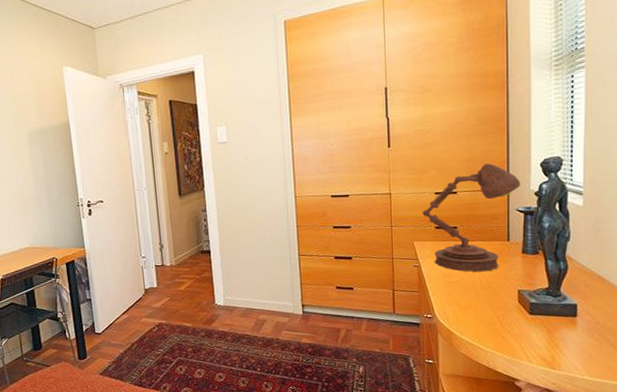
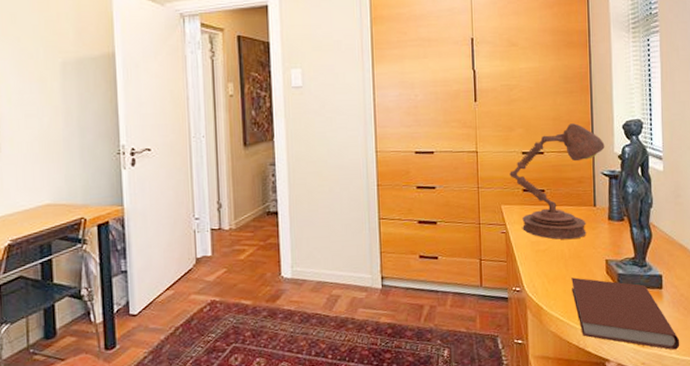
book: none [482,306,593,373] -> present [571,277,680,350]

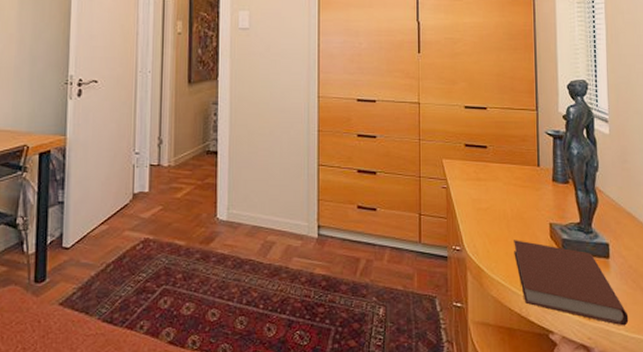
desk lamp: present [509,123,605,240] -> none [452,80,549,200]

